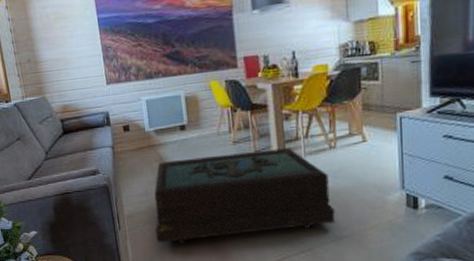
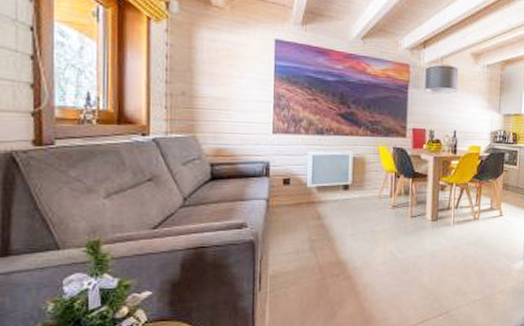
coffee table: present [154,148,336,244] -> none [300,216,472,307]

